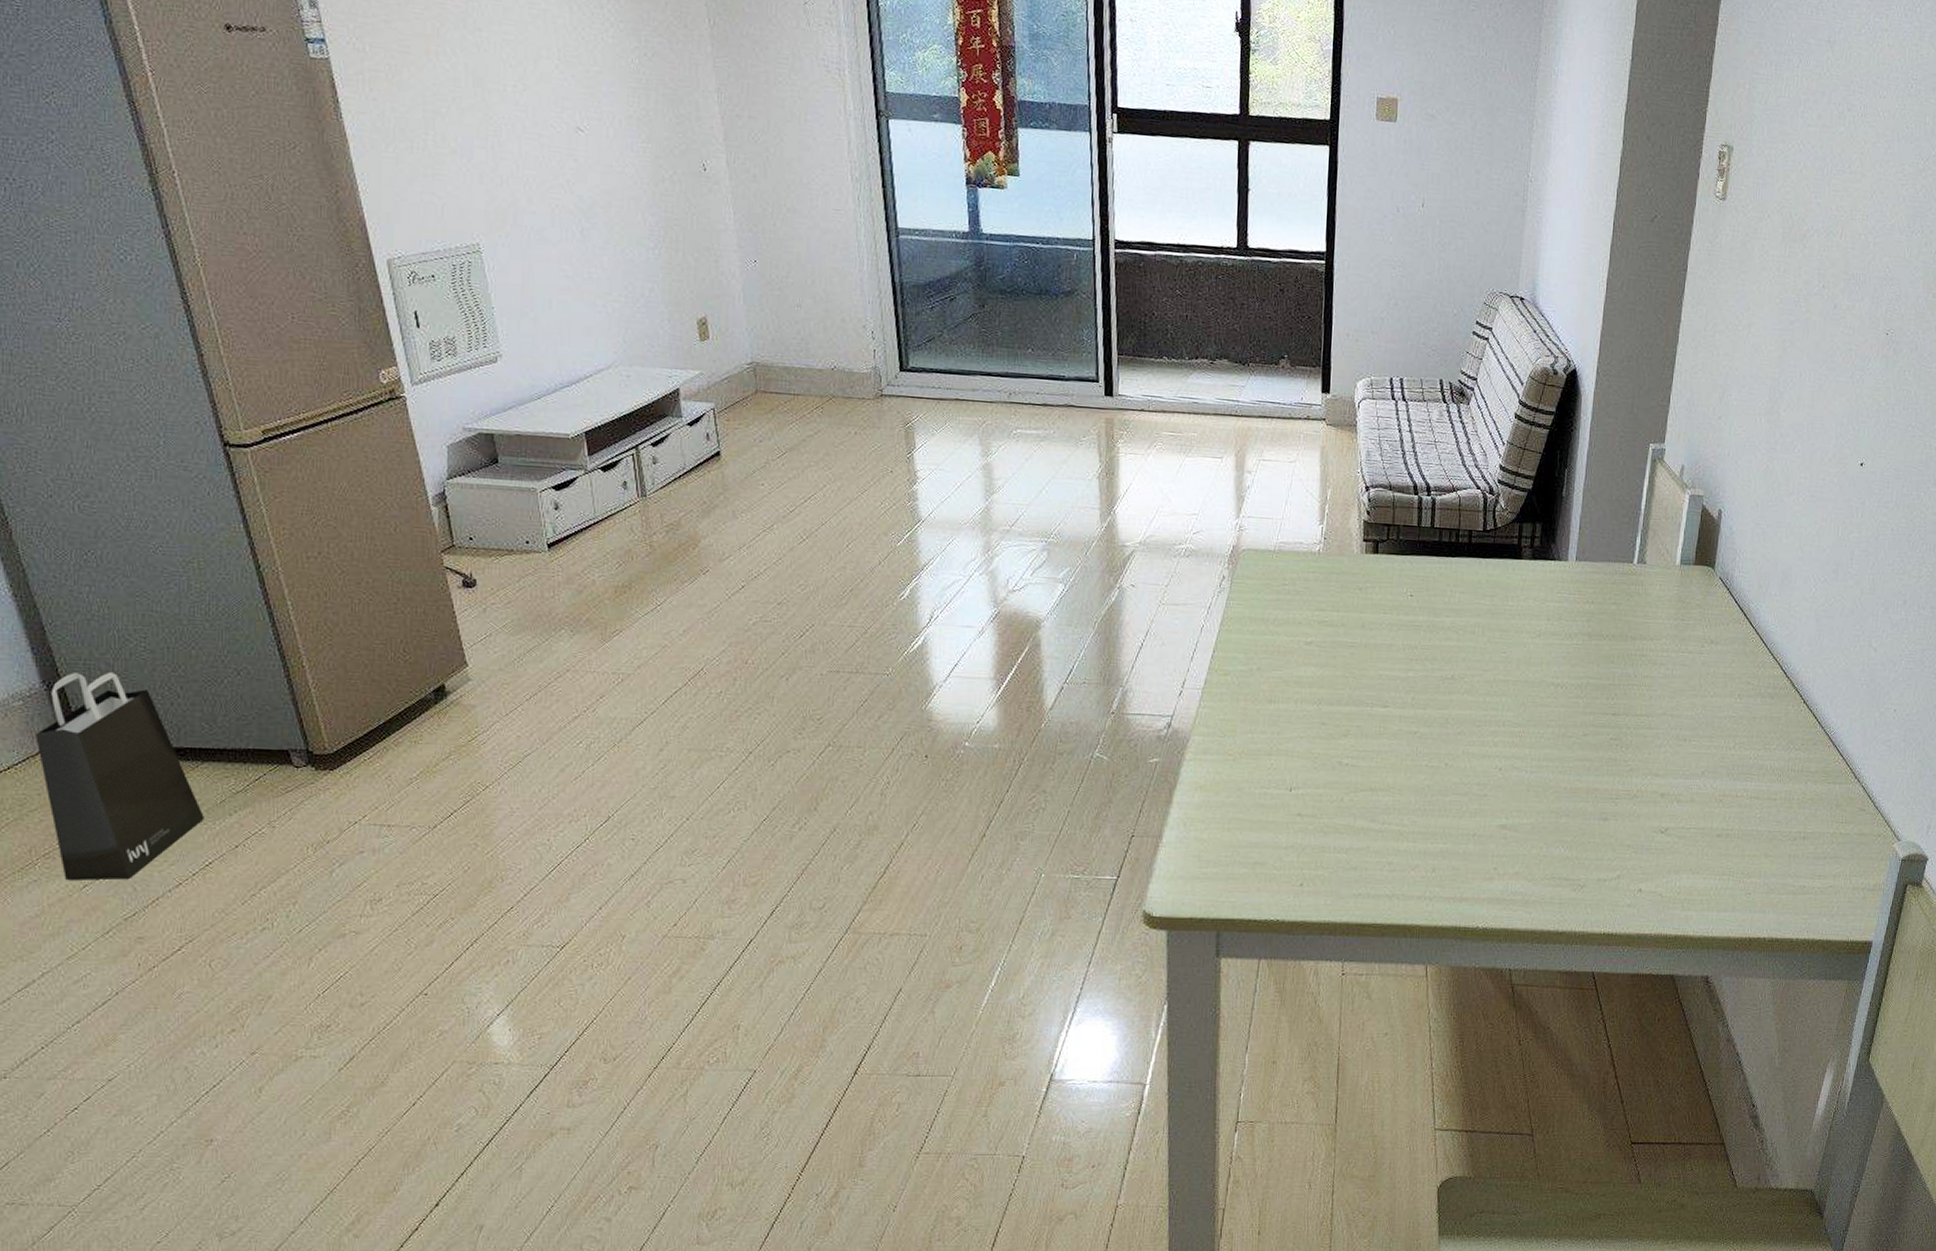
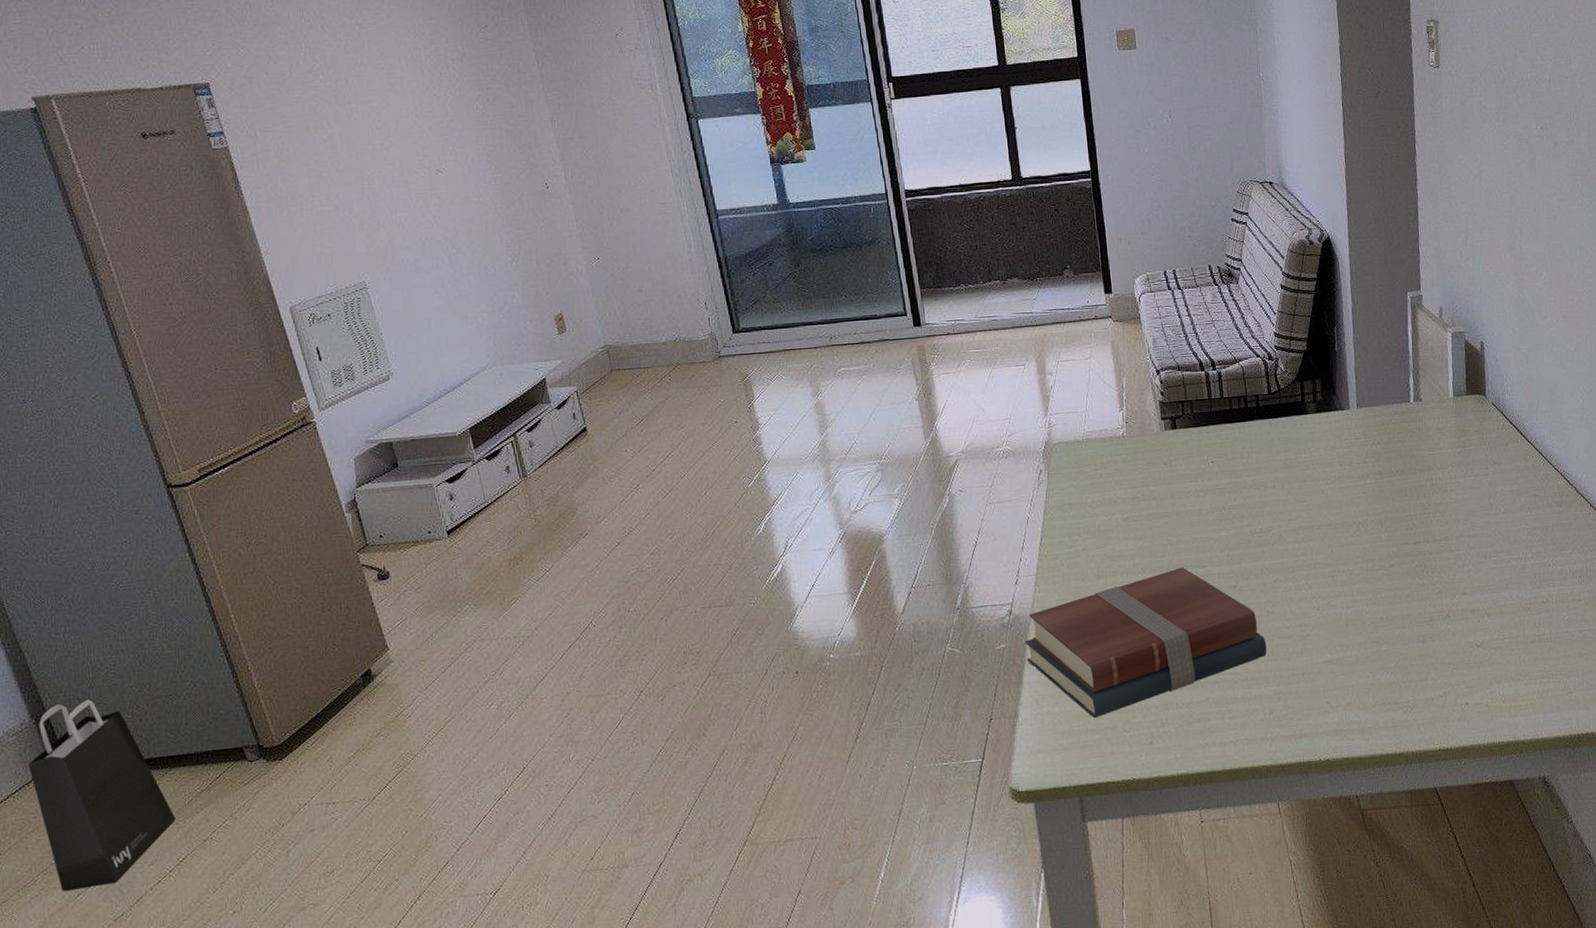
books: none [1180,704,1440,850] -> present [1024,567,1267,718]

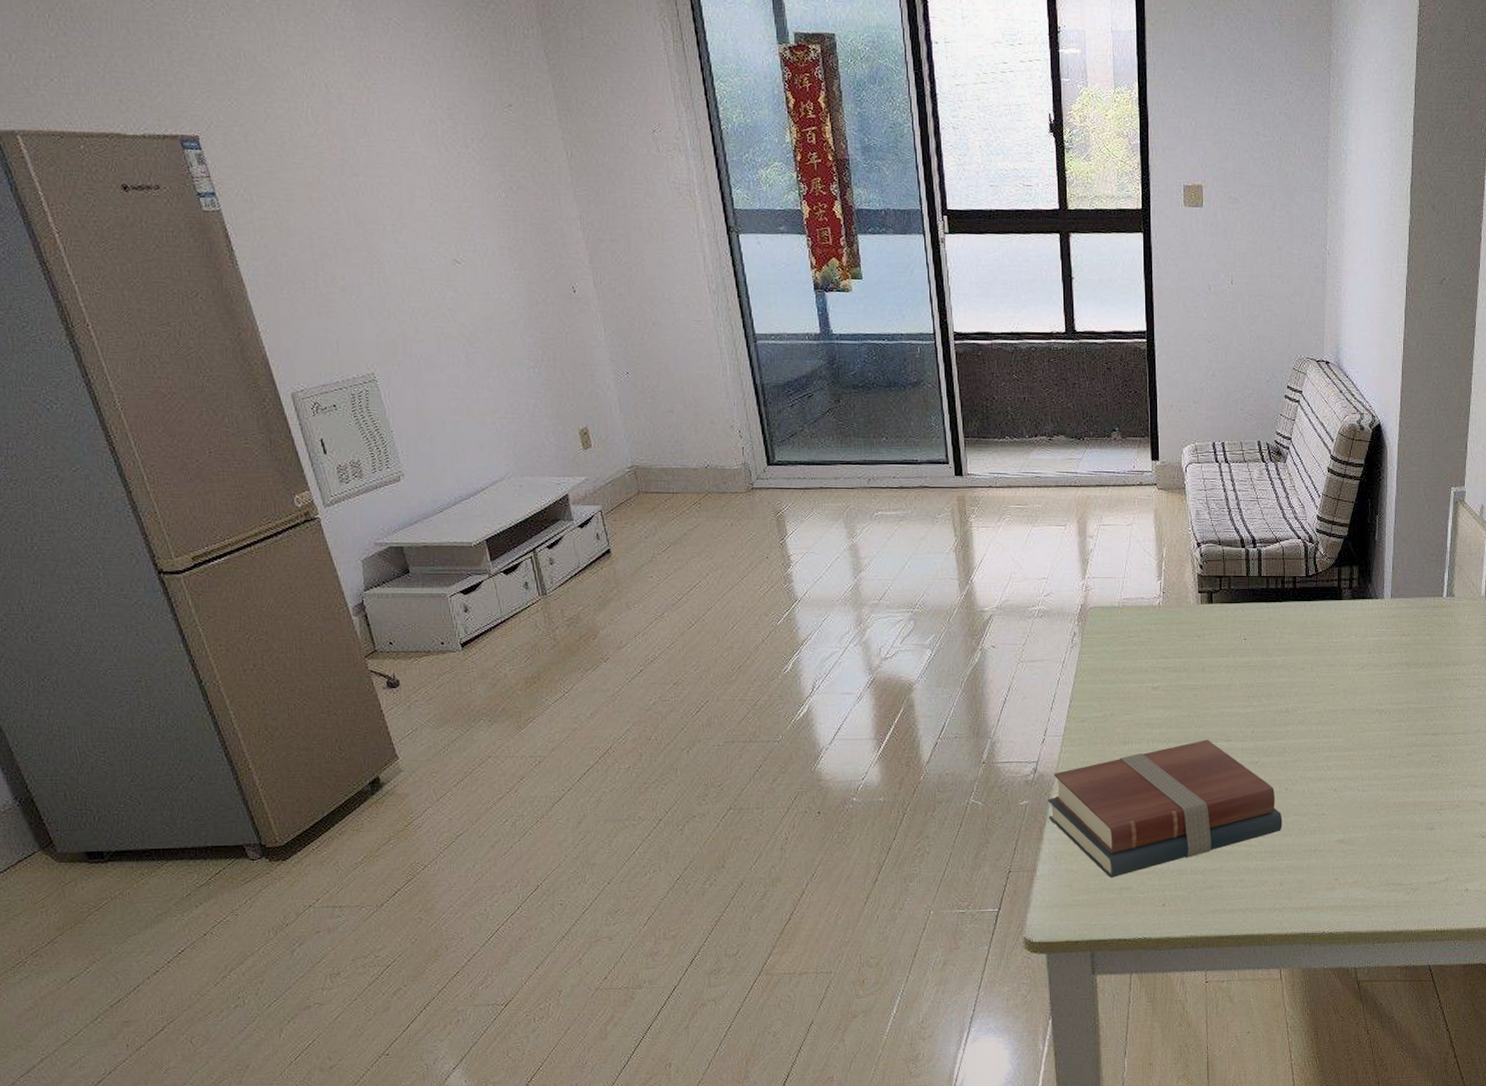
shopping bag: present [28,699,176,891] -> none [13,785,173,974]

